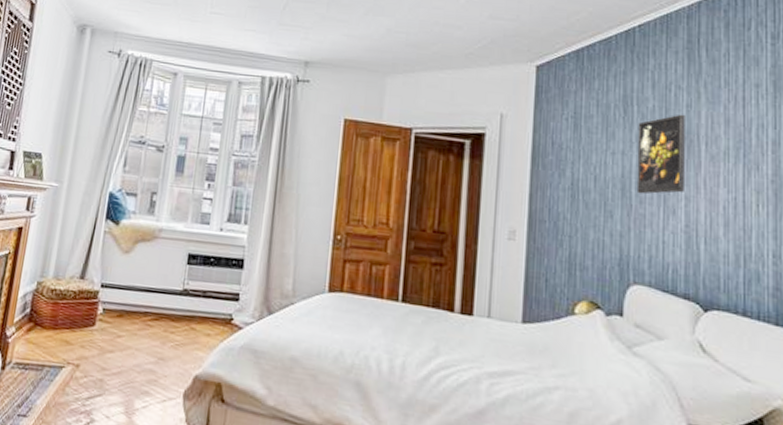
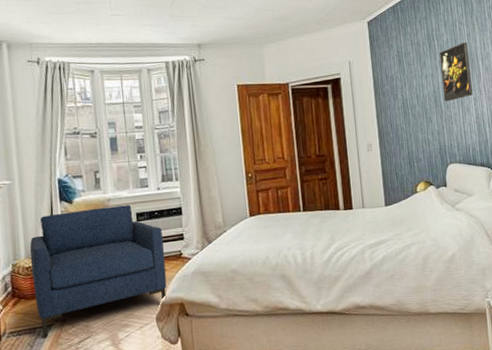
chair: none [50,232,215,381] -> present [29,205,167,337]

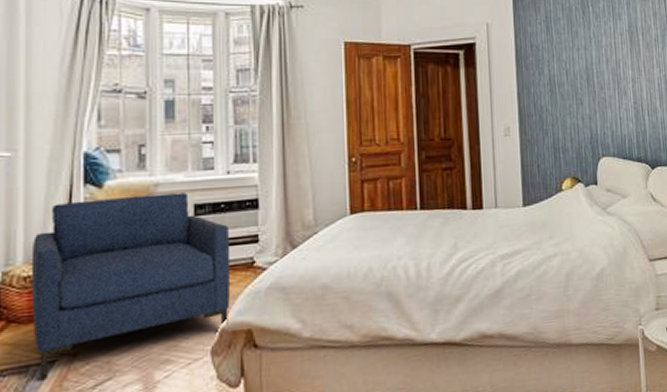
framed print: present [439,41,473,102] -> none [594,11,631,81]

